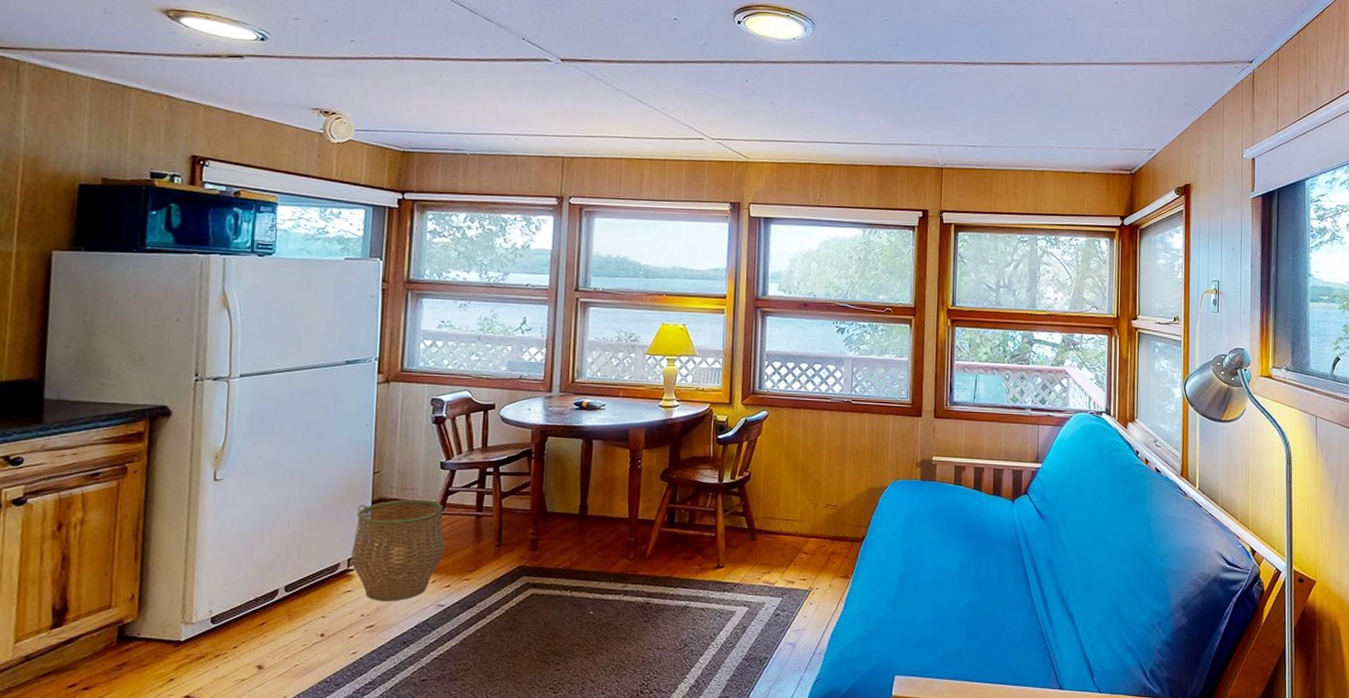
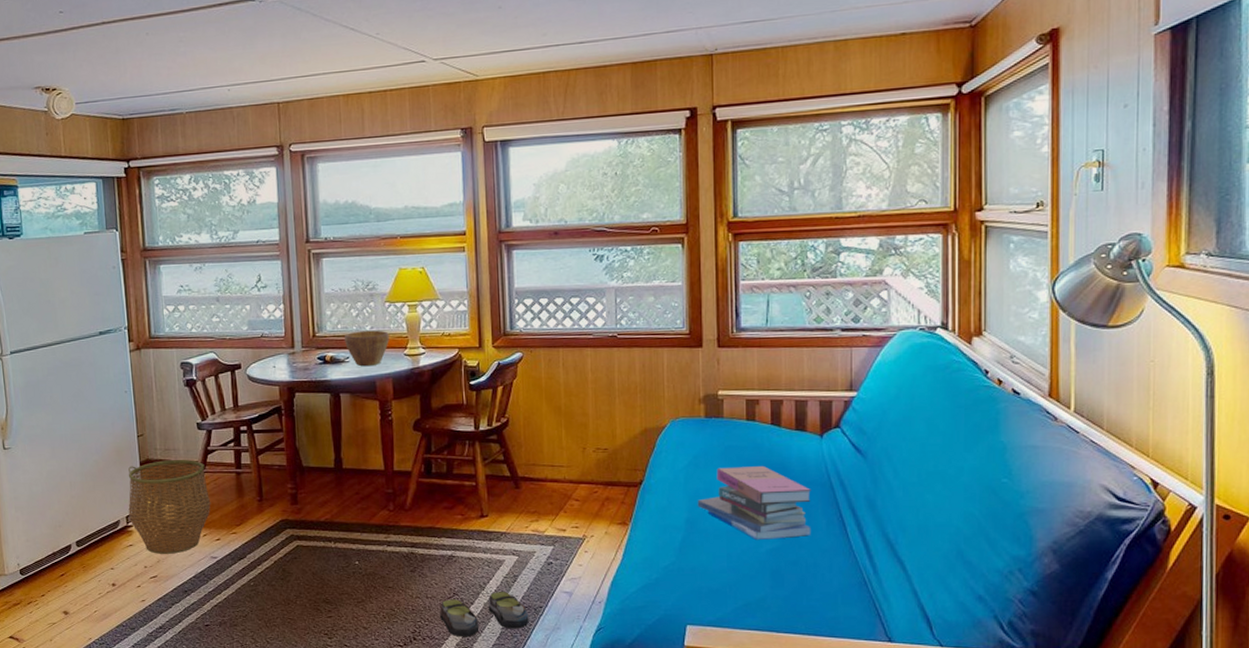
bowl: none [602,380,646,415] -> present [344,330,389,367]
slippers: none [669,643,754,690] -> present [440,592,529,637]
books: none [910,526,1003,595] -> present [697,466,811,541]

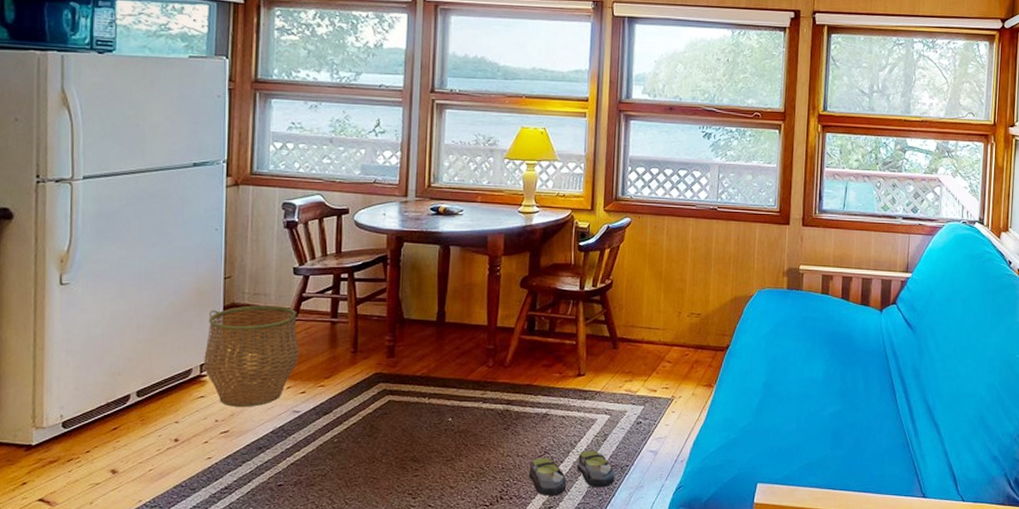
bowl: present [344,330,389,367] -> none [459,185,505,221]
books: present [697,466,811,541] -> none [774,336,870,404]

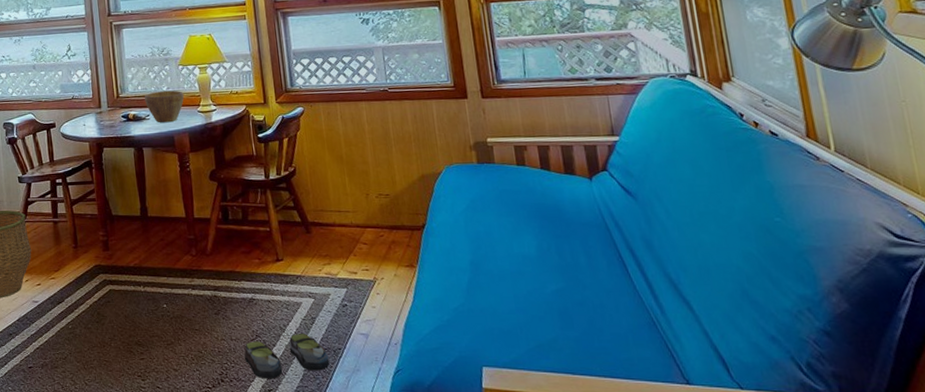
bowl: none [459,185,505,221] -> present [144,90,184,123]

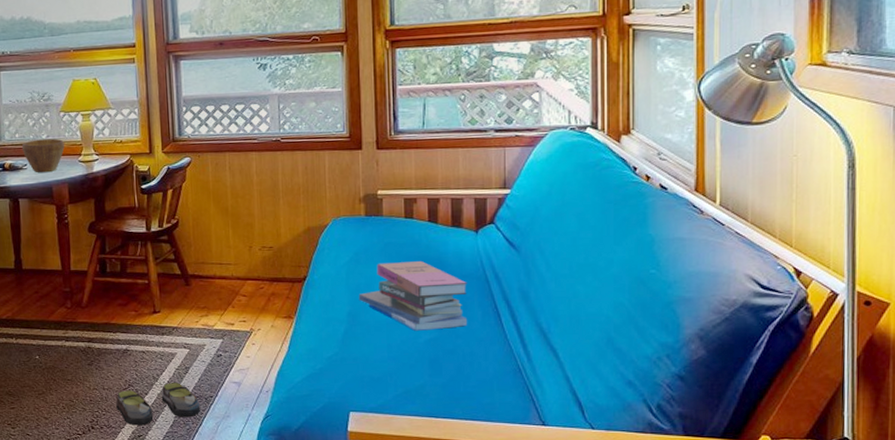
books: none [479,209,593,282] -> present [358,261,467,332]

